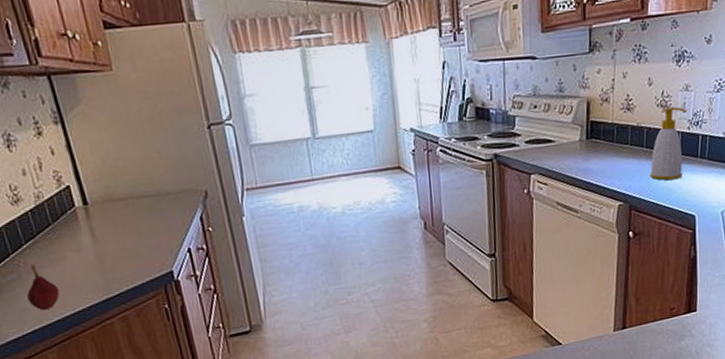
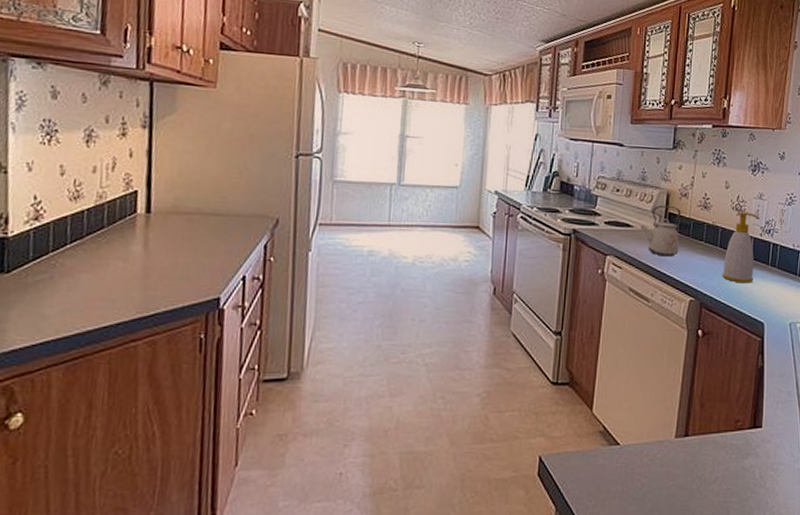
fruit: present [27,265,60,310] -> none [51,267,91,319]
kettle: none [562,113,604,167] -> present [640,205,681,257]

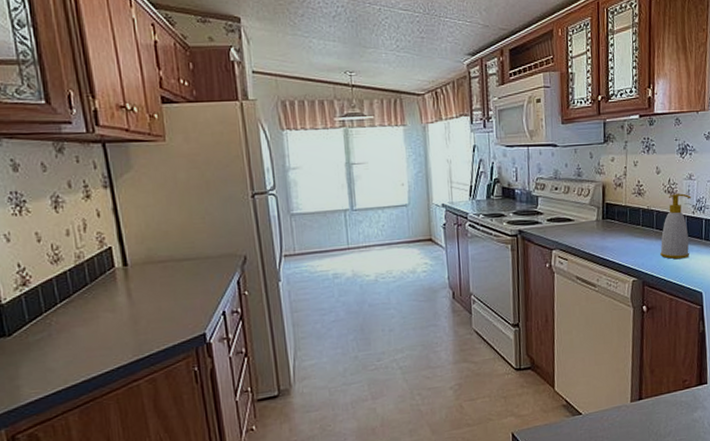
kettle: present [640,205,681,257] -> none [581,196,619,245]

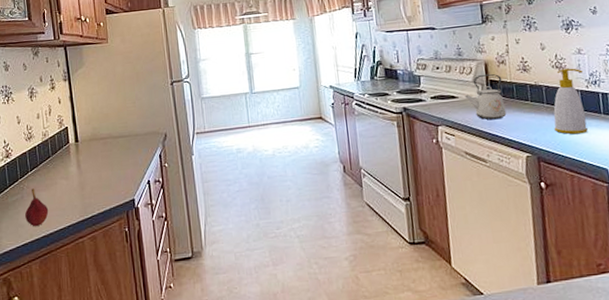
fruit: none [55,324,89,370] -> present [25,188,49,226]
kettle: none [581,196,619,245] -> present [465,73,507,120]

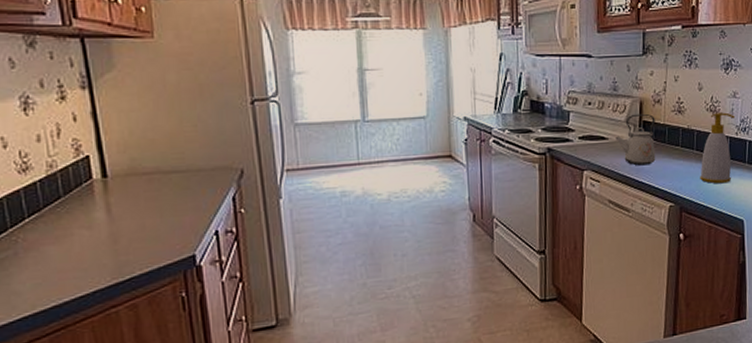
fruit: present [25,188,49,226] -> none [21,241,61,294]

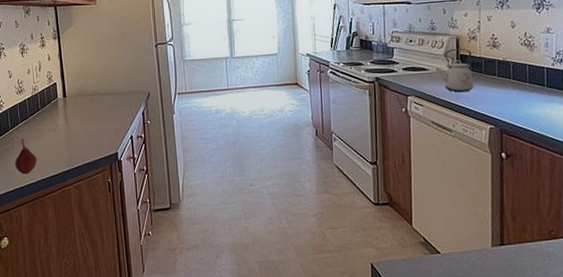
fruit: none [21,241,61,294] -> present [15,139,37,174]
soap bottle: present [700,112,736,184] -> none [518,46,551,109]

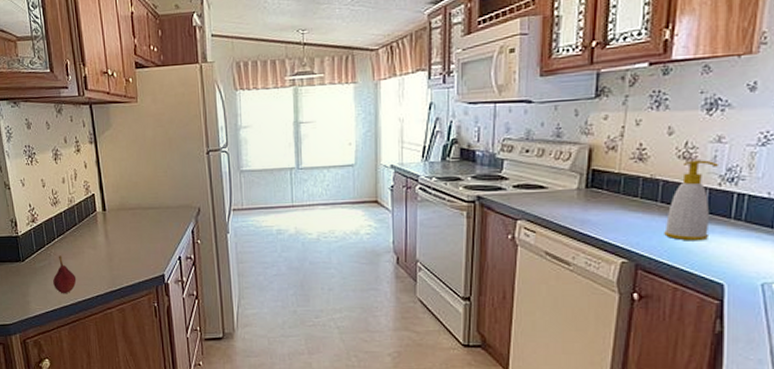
kettle: present [435,48,474,93] -> none [556,161,608,217]
soap bottle: none [518,46,551,109] -> present [664,160,720,241]

